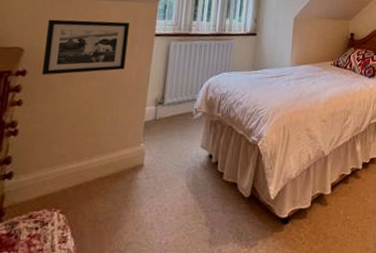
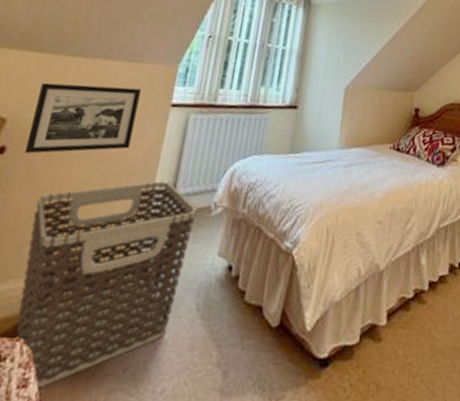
clothes hamper: none [52,94,182,244] -> present [16,181,197,389]

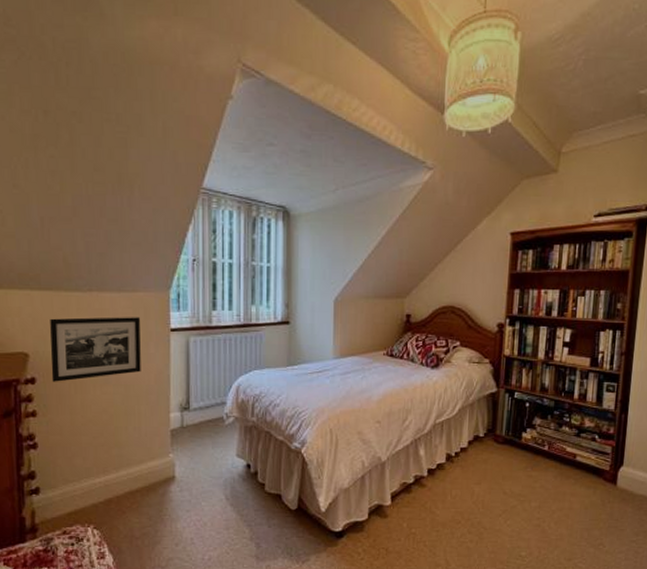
clothes hamper: present [16,181,197,389] -> none [74,398,212,559]

